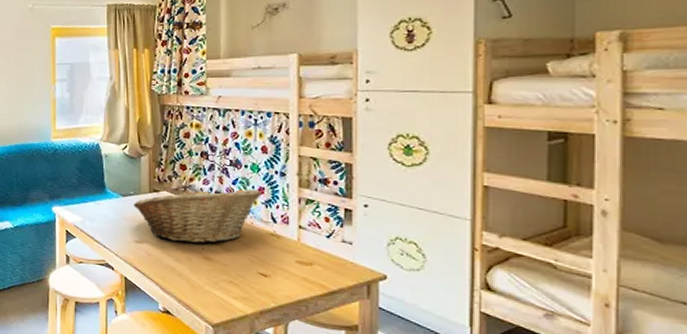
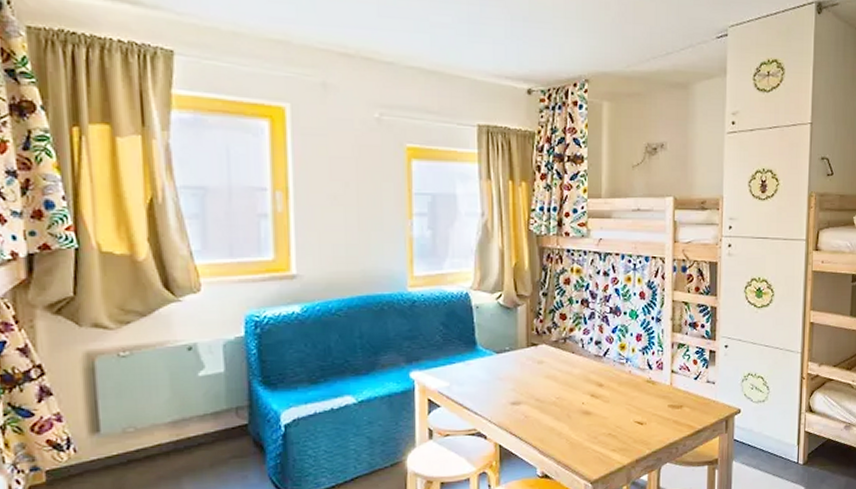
fruit basket: present [133,187,262,243] -> none [509,336,639,399]

